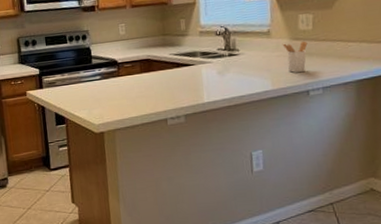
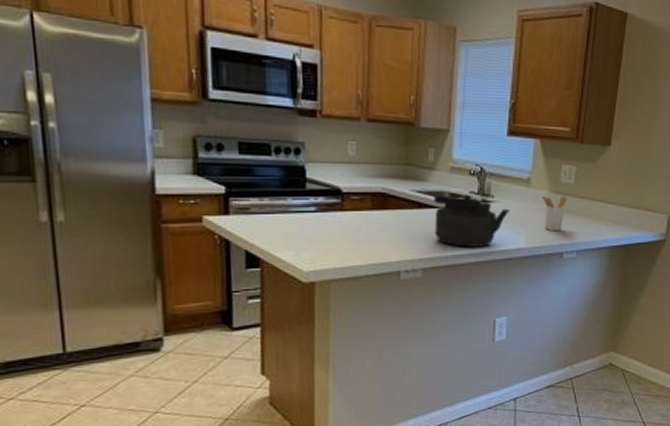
kettle: none [188,51,255,95] -> present [434,194,510,247]

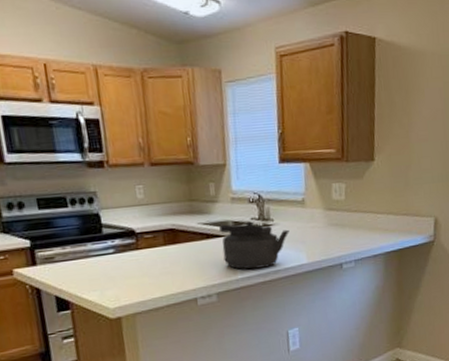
utensil holder: present [541,195,567,232] -> none [316,211,341,245]

